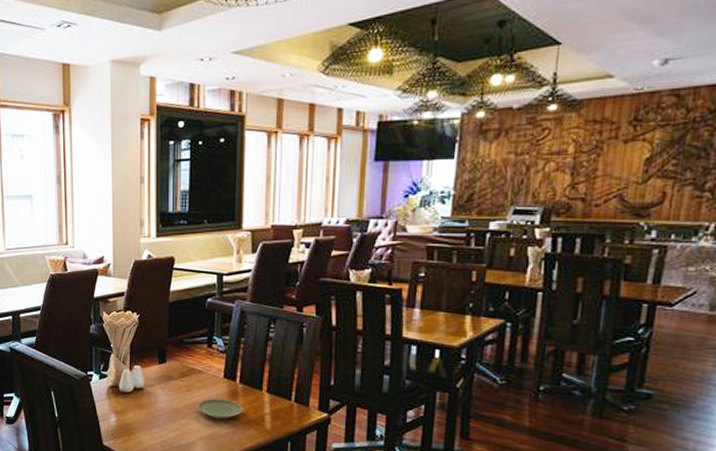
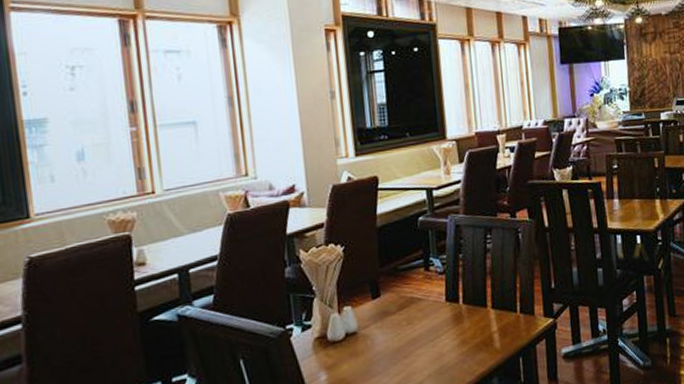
plate: present [197,398,243,419] -> none [420,325,470,350]

